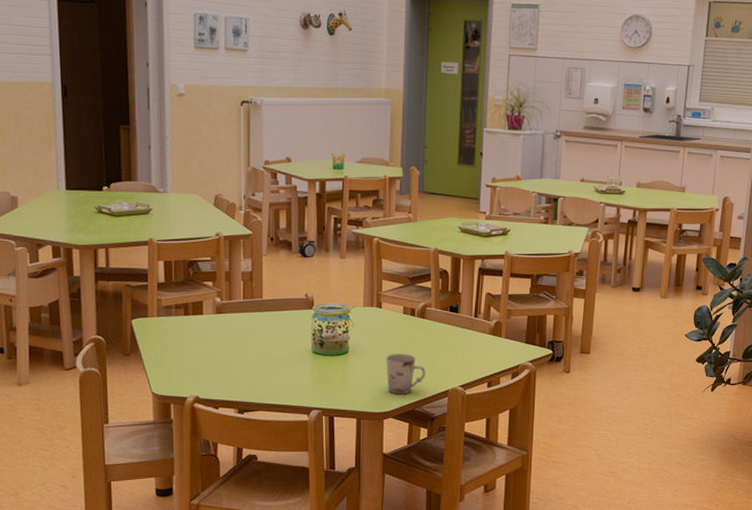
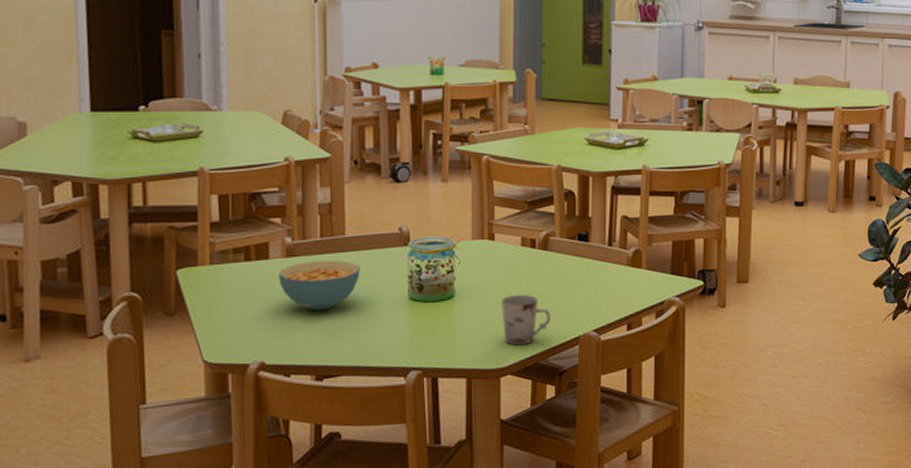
cereal bowl: none [210,317,274,358] -> present [279,260,360,311]

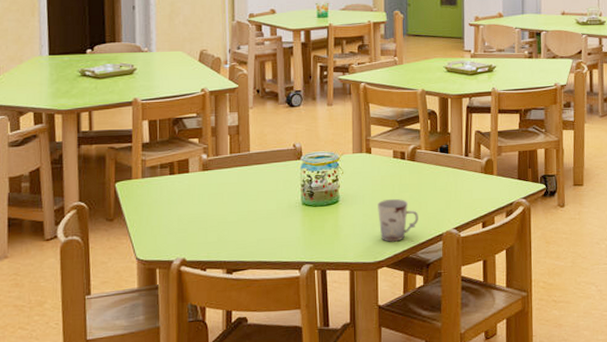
cereal bowl: present [279,260,360,311] -> none [197,172,262,215]

